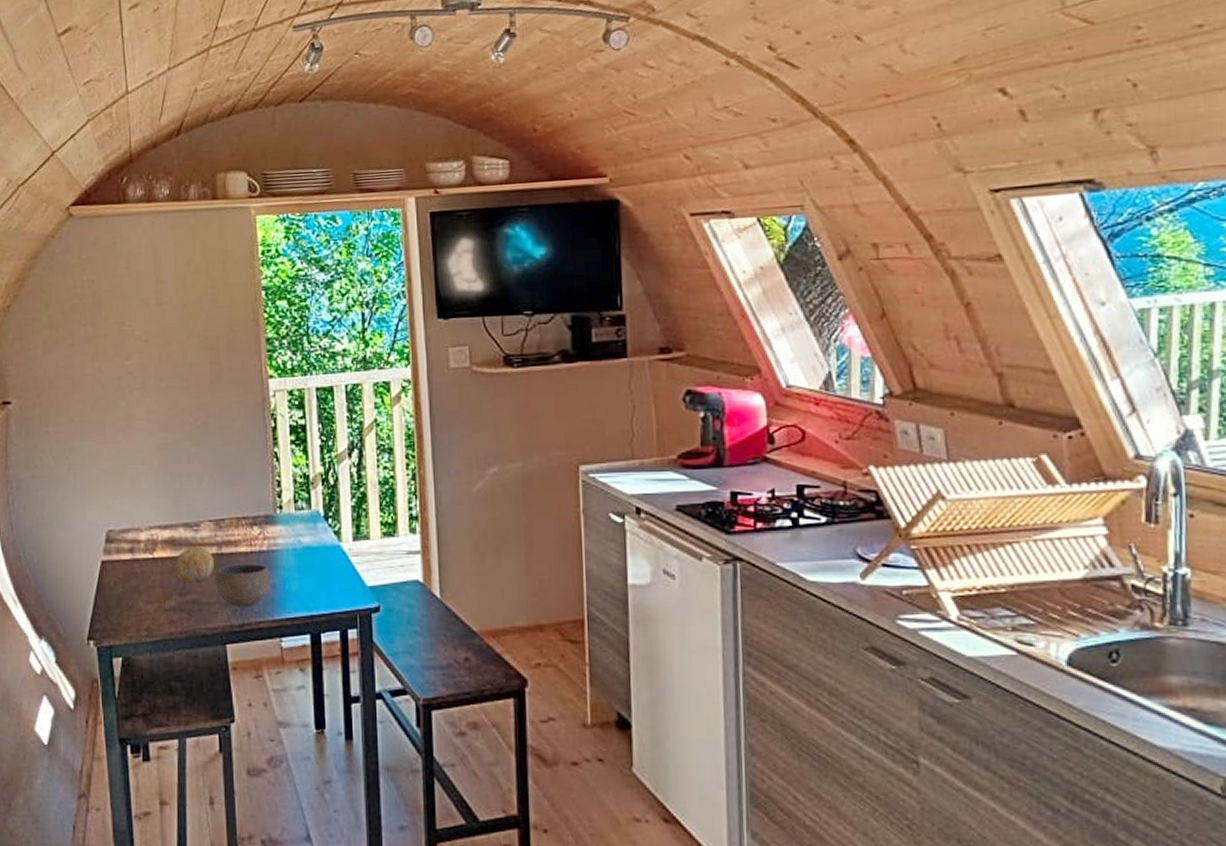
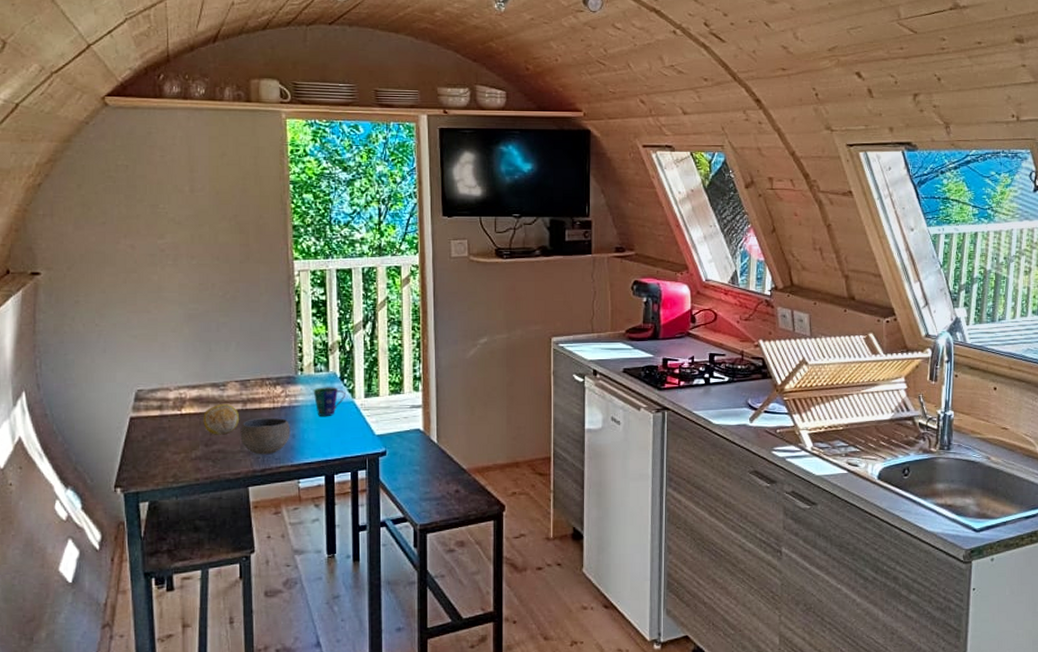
cup: none [294,528,331,563] -> present [313,387,345,416]

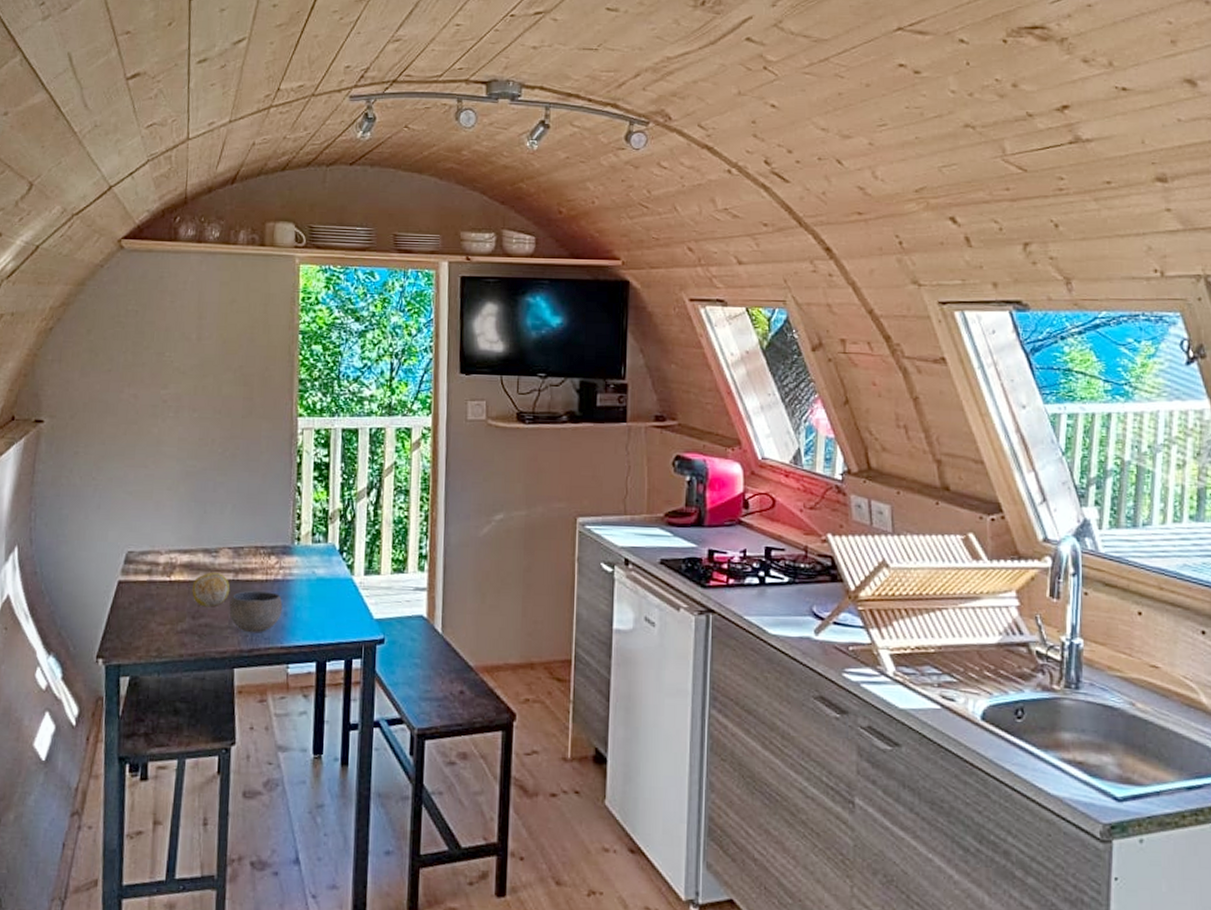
cup: present [313,387,345,416] -> none [309,560,344,594]

